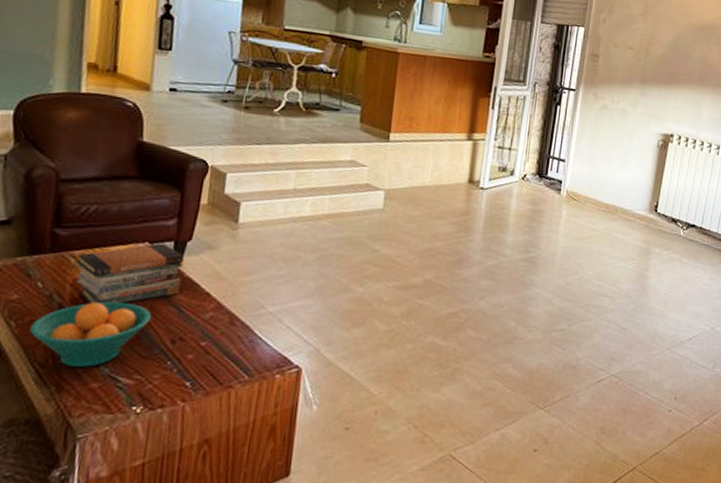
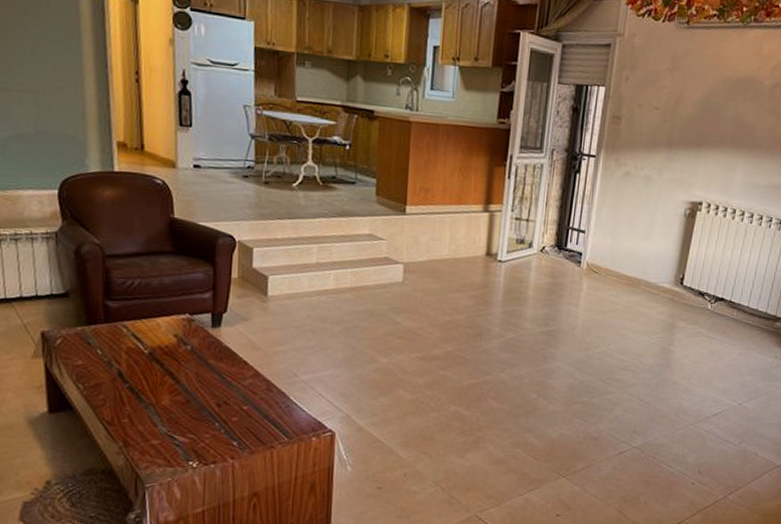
fruit bowl: present [29,301,152,367] -> none [95,368,198,426]
book stack: present [75,243,185,305] -> none [127,315,222,371]

